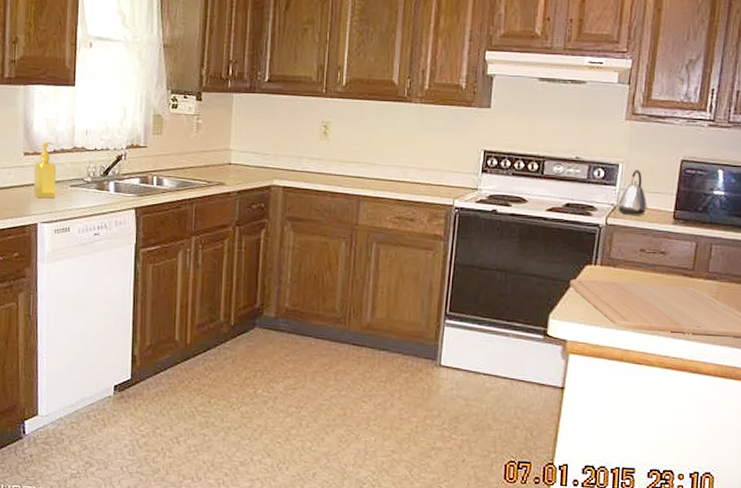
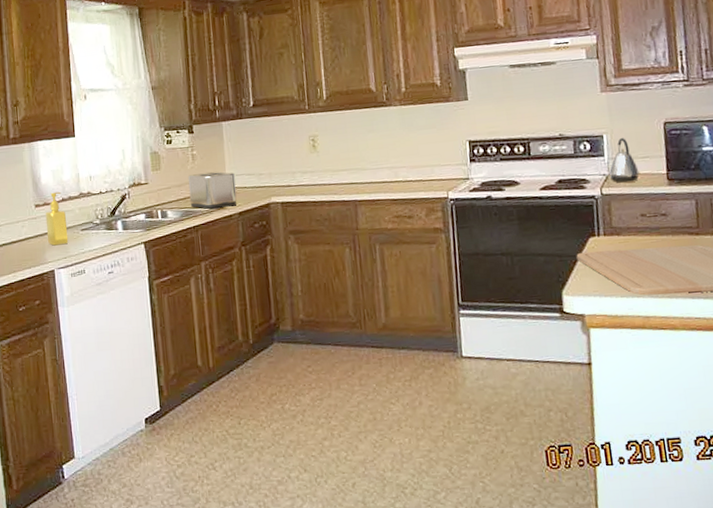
toaster: none [188,144,239,184] -> present [187,171,237,210]

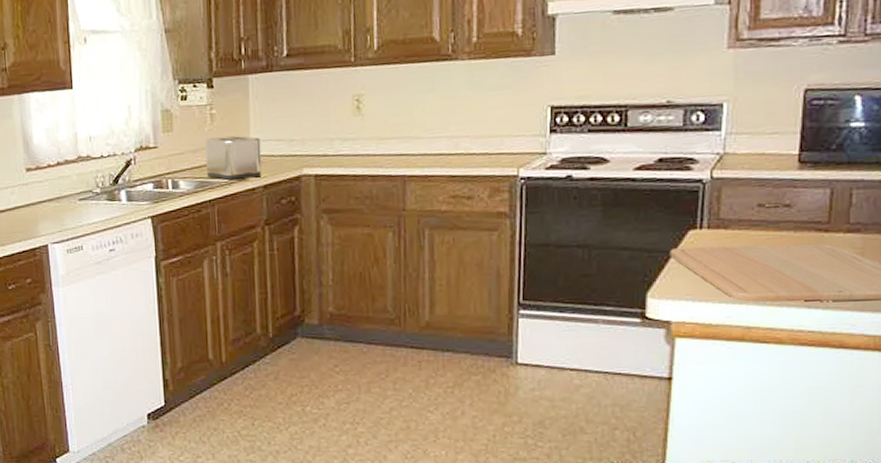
soap dispenser: present [45,191,69,246] -> none [37,154,64,217]
kettle: present [608,138,640,183] -> none [724,108,763,164]

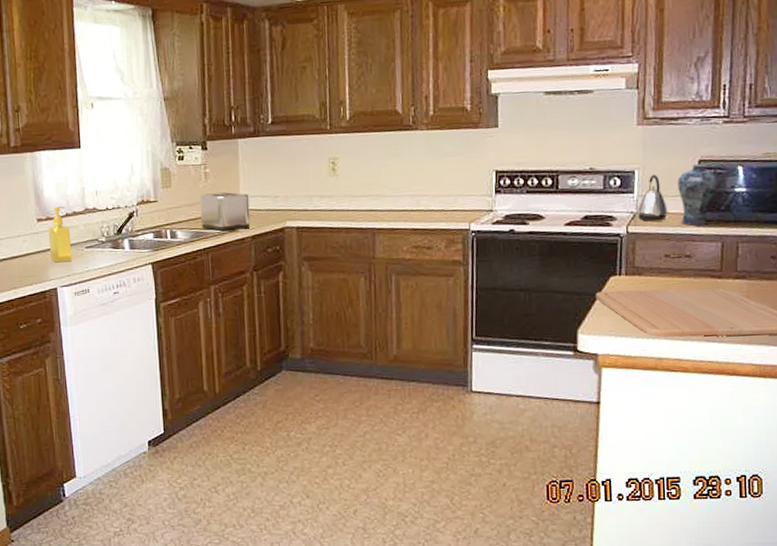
soap dispenser: none [37,154,64,217] -> present [48,206,72,263]
kettle: none [724,108,763,164] -> present [636,175,668,222]
vase: none [777,93,829,169] -> present [678,164,718,226]

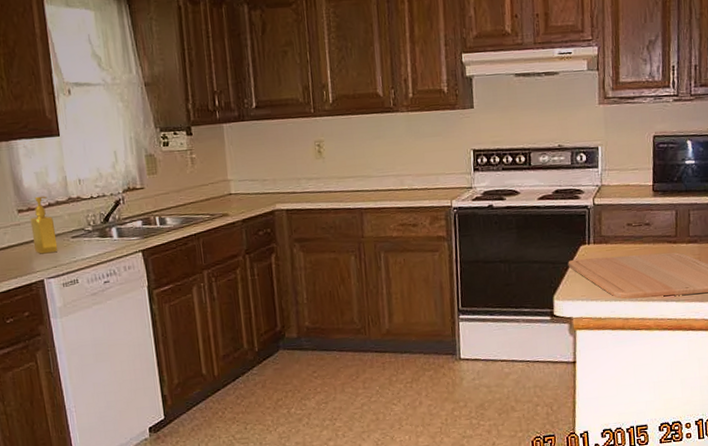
toaster: present [199,191,250,232] -> none [187,176,240,217]
kettle: present [636,175,668,222] -> none [601,150,629,194]
vase: present [678,164,718,226] -> none [636,139,671,196]

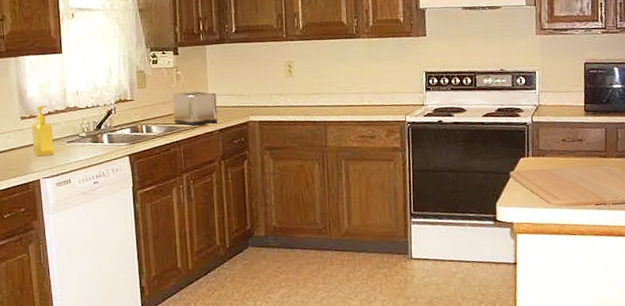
toaster: none [187,176,240,217] -> present [172,91,218,126]

